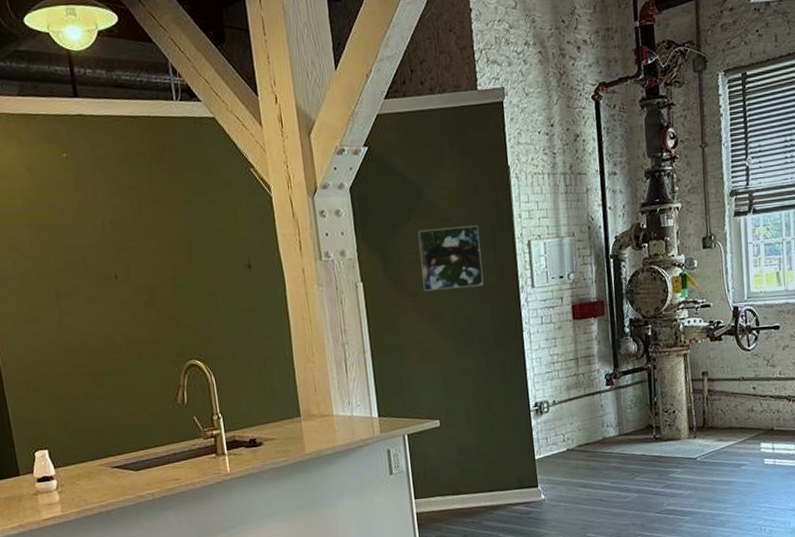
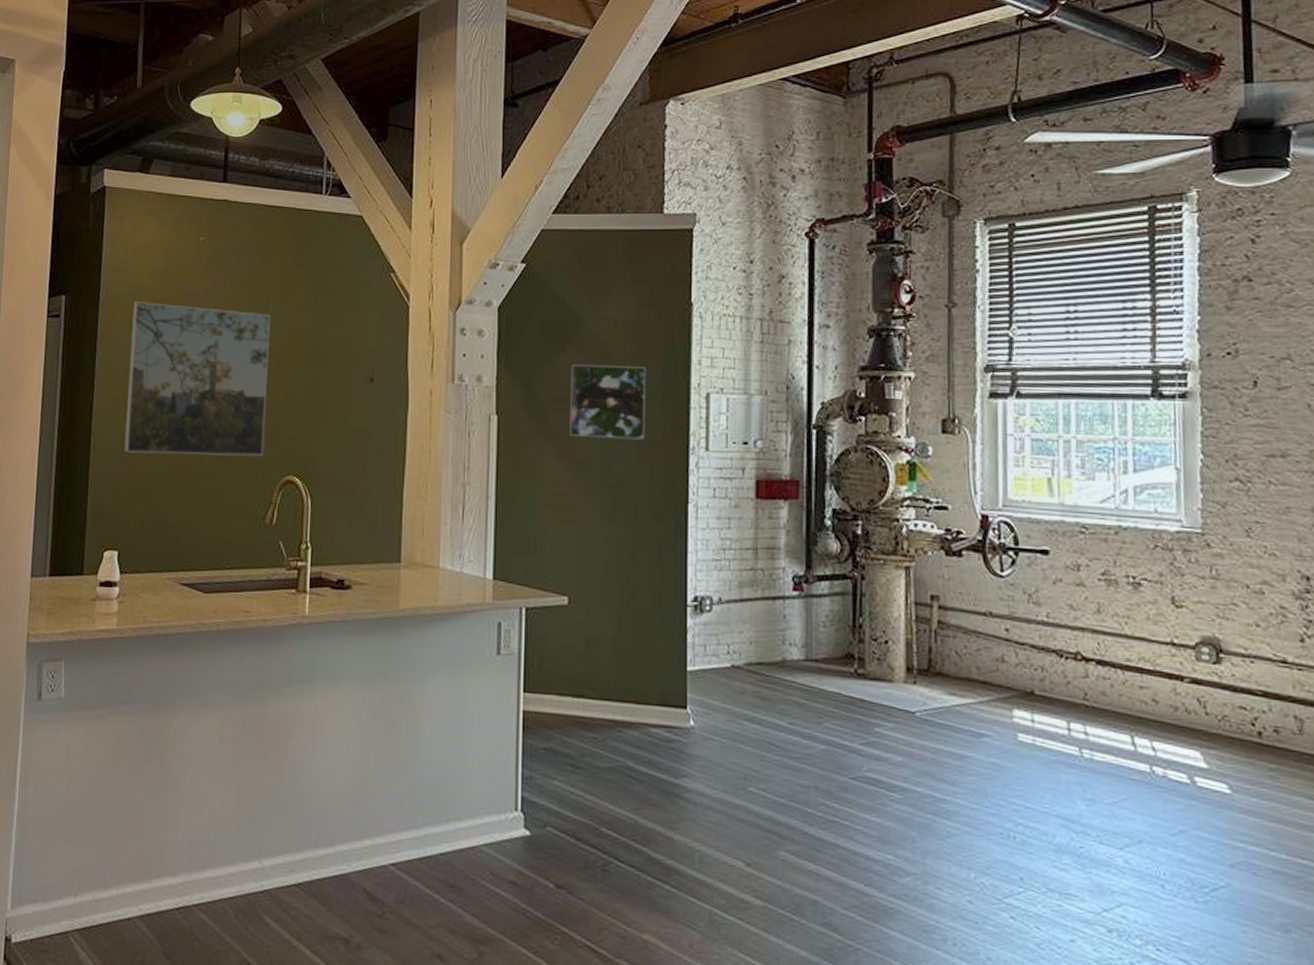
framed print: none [11,219,165,363] -> present [124,302,271,457]

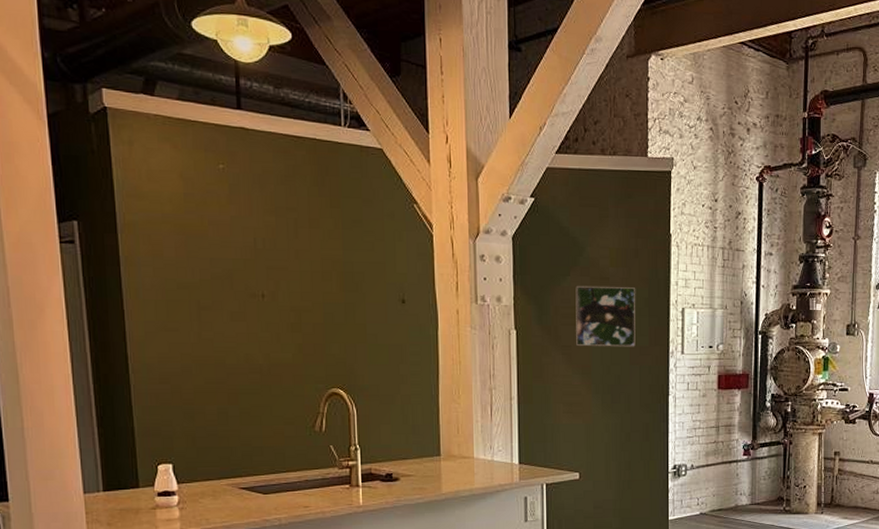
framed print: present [124,302,271,457] -> none [156,228,308,374]

